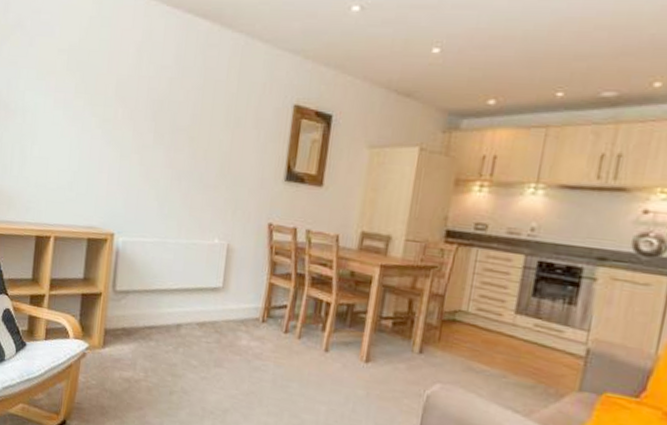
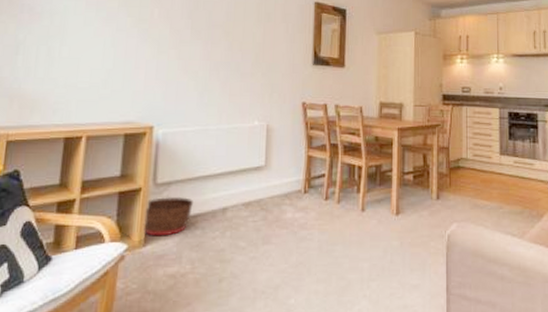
basket: none [102,304,149,342] -> present [143,197,193,236]

